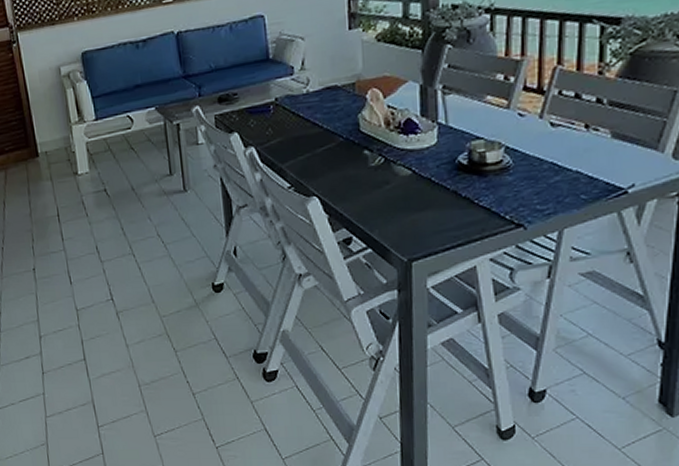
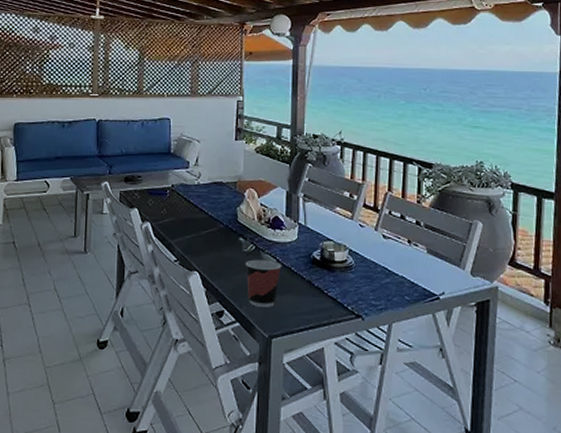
cup: none [373,172,420,229] -> present [245,259,282,307]

